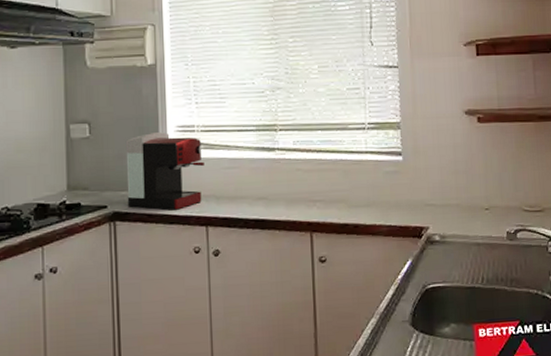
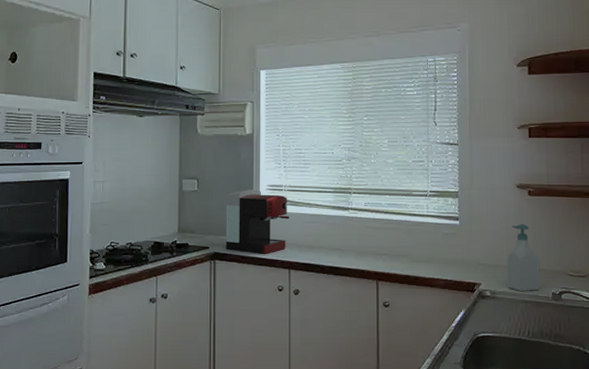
soap bottle: none [456,155,494,234] -> present [507,223,541,292]

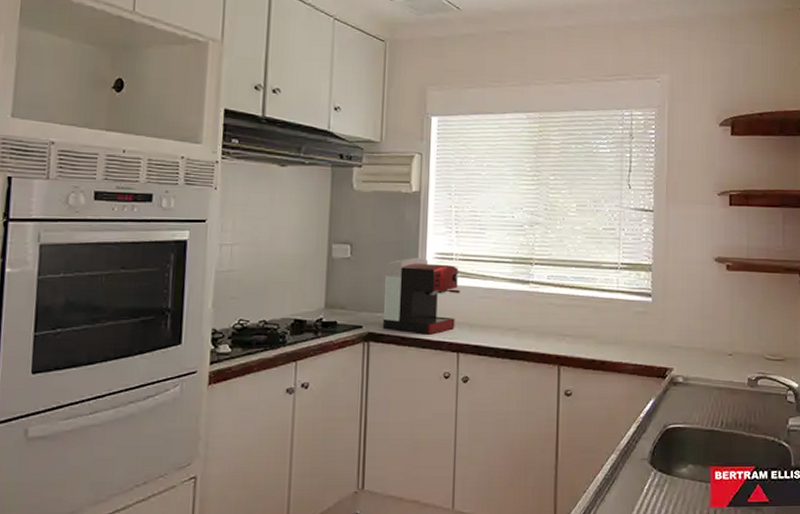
soap bottle: present [507,223,541,292] -> none [702,301,736,378]

